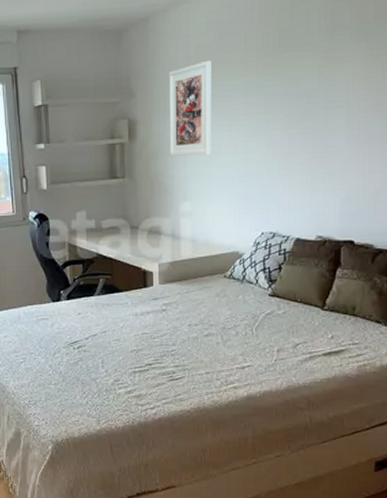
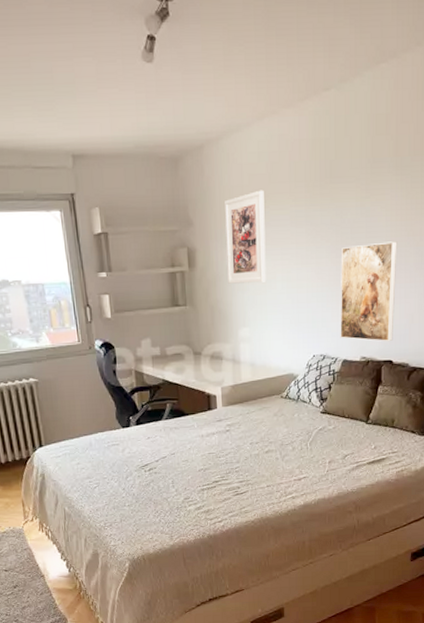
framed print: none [293,112,361,221] -> present [340,241,397,342]

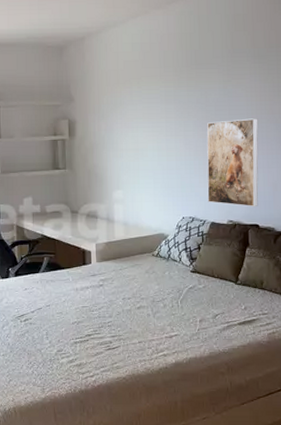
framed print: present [225,190,266,284] -> none [102,73,139,151]

